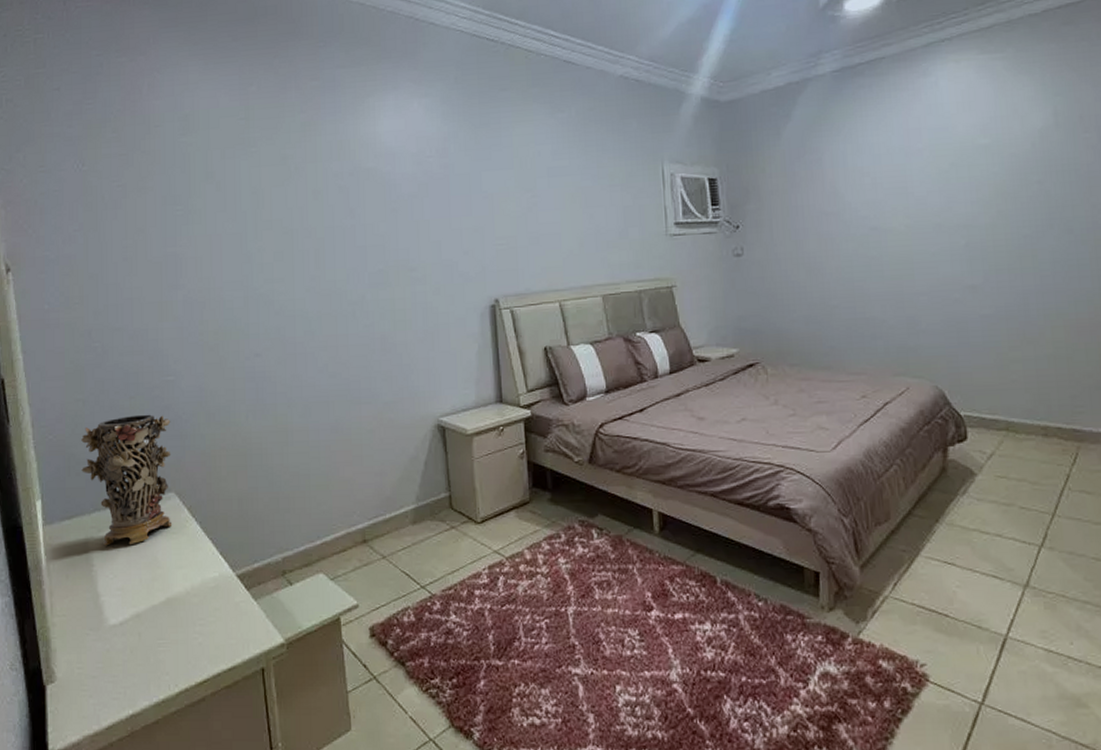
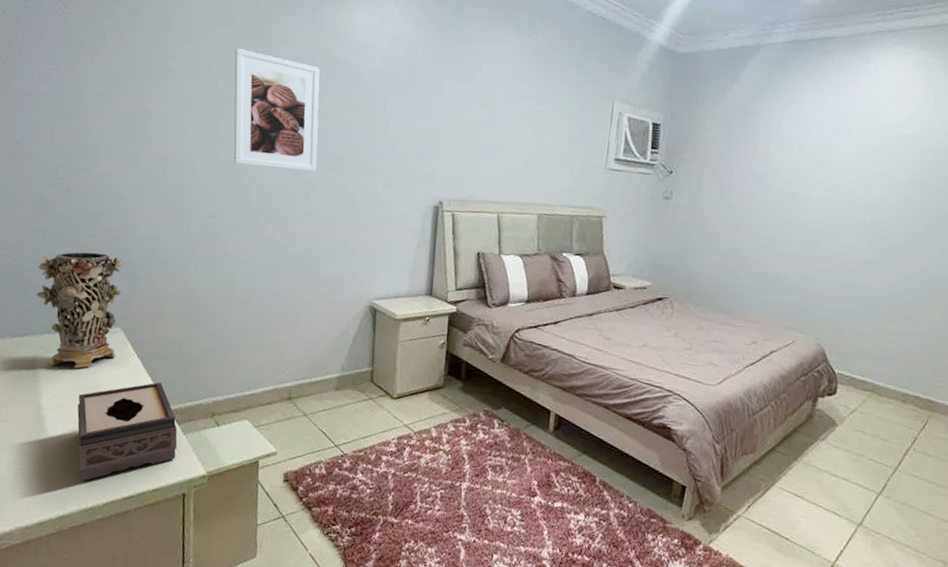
tissue box: none [136,546,250,670] -> present [77,382,178,481]
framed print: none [260,176,360,296] -> present [233,48,320,172]

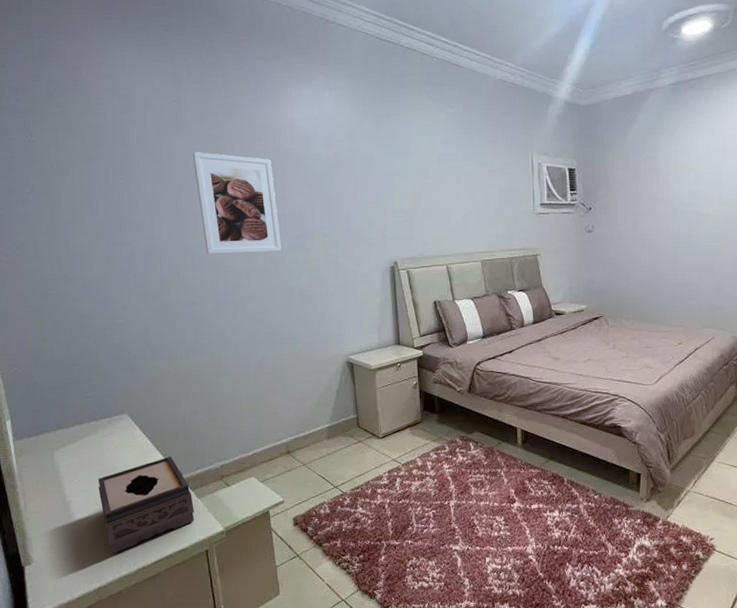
decorative vase: present [36,252,125,368] -> none [43,350,127,457]

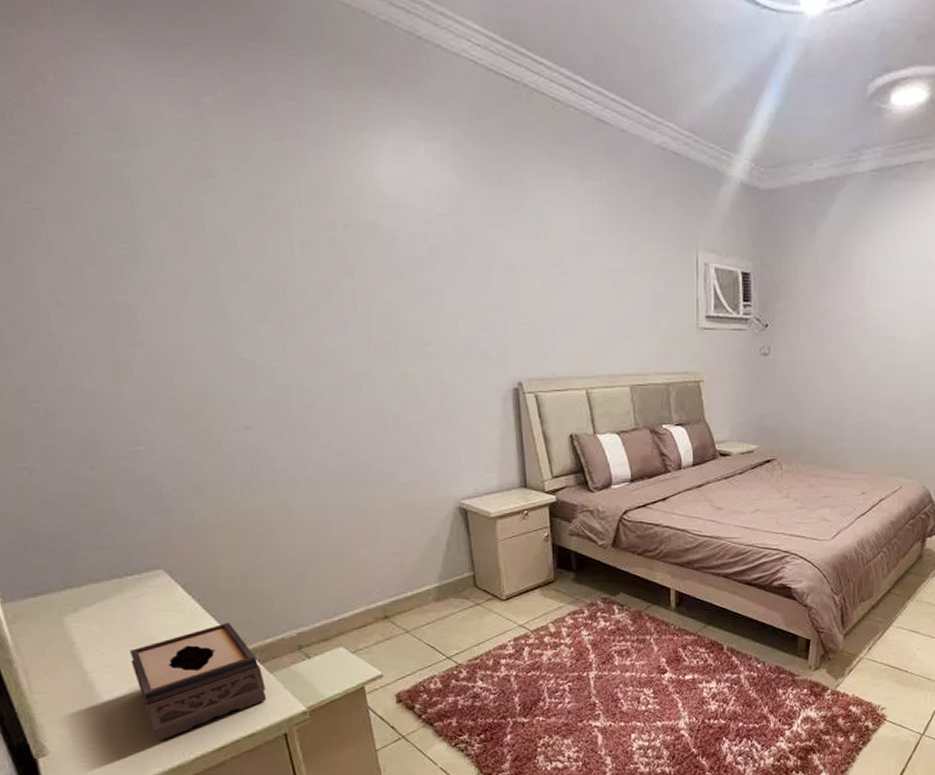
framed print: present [192,152,281,254] -> none [229,217,366,363]

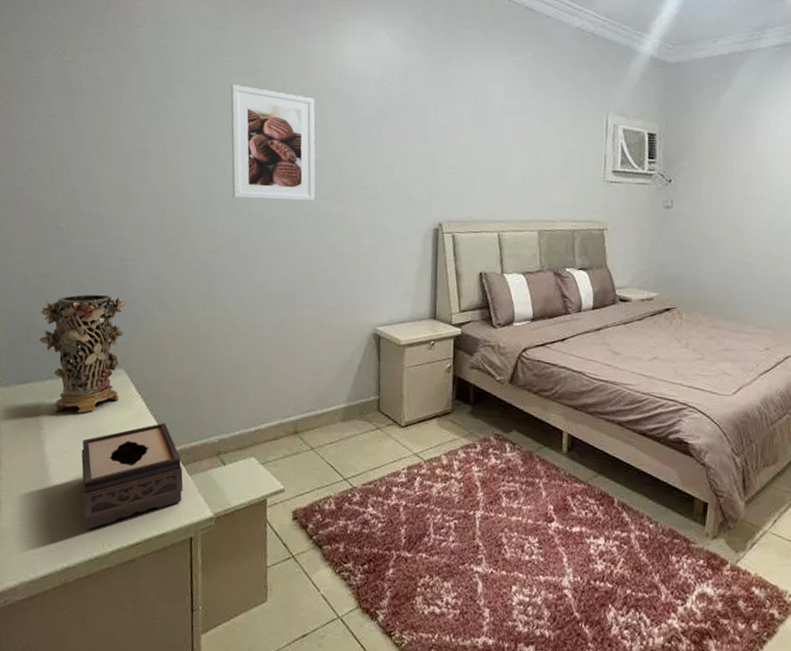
decorative vase: none [34,487,166,624] -> present [39,294,127,413]
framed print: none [229,217,366,363] -> present [230,85,316,201]

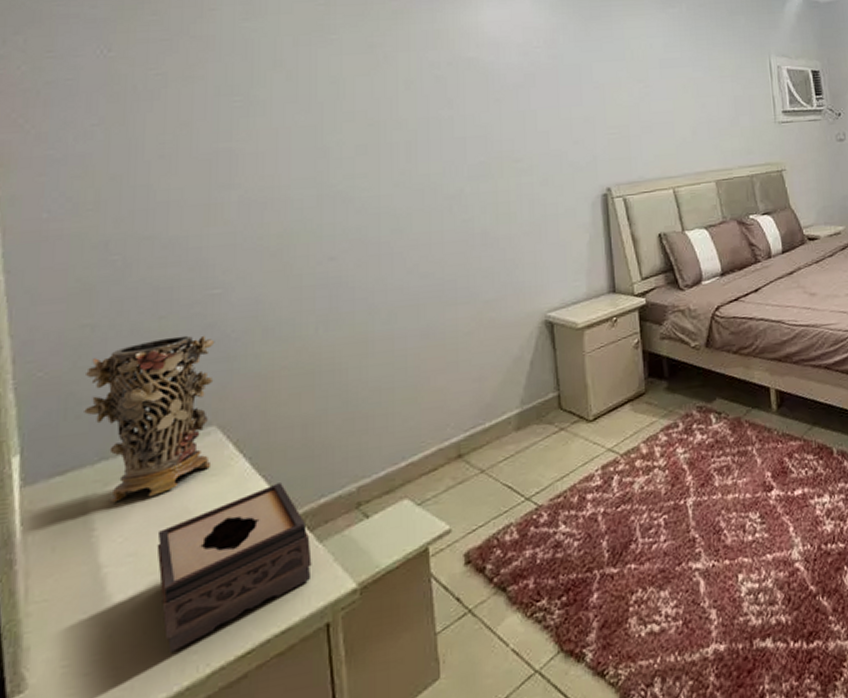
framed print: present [230,85,316,201] -> none [341,65,458,193]

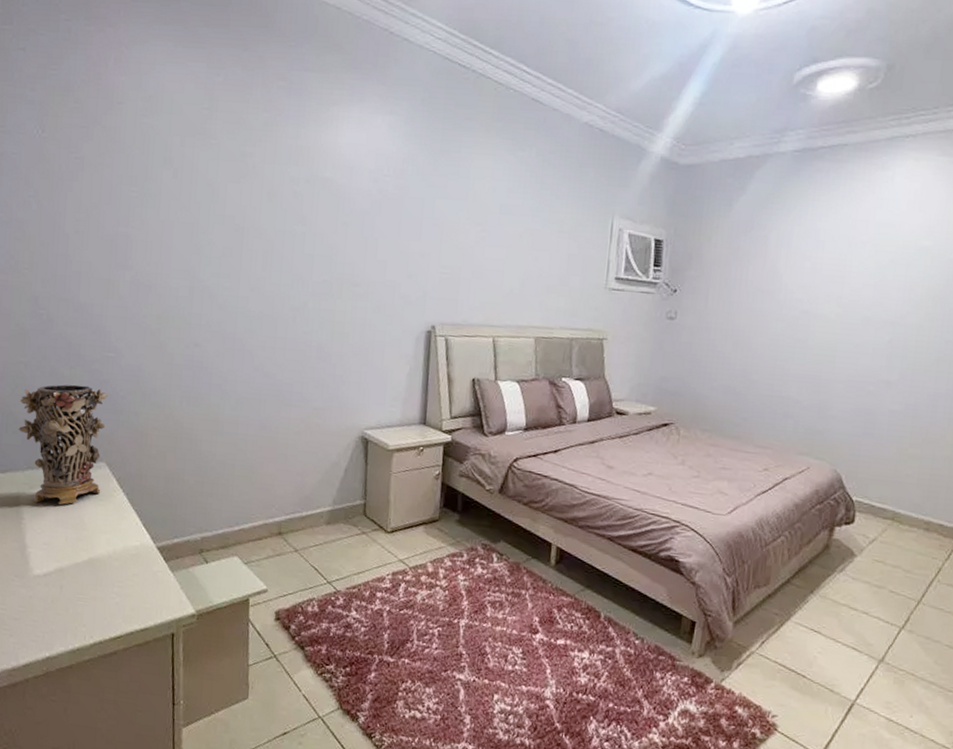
tissue box: present [156,483,312,652] -> none [62,518,165,621]

